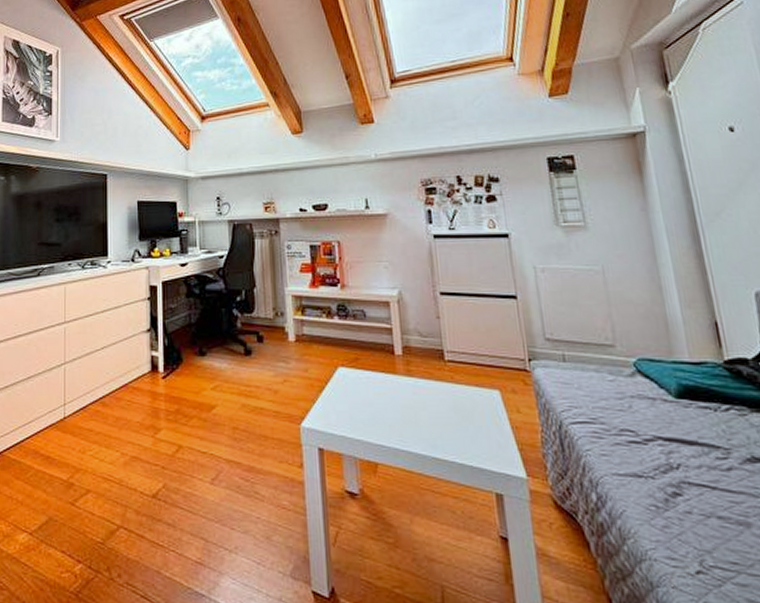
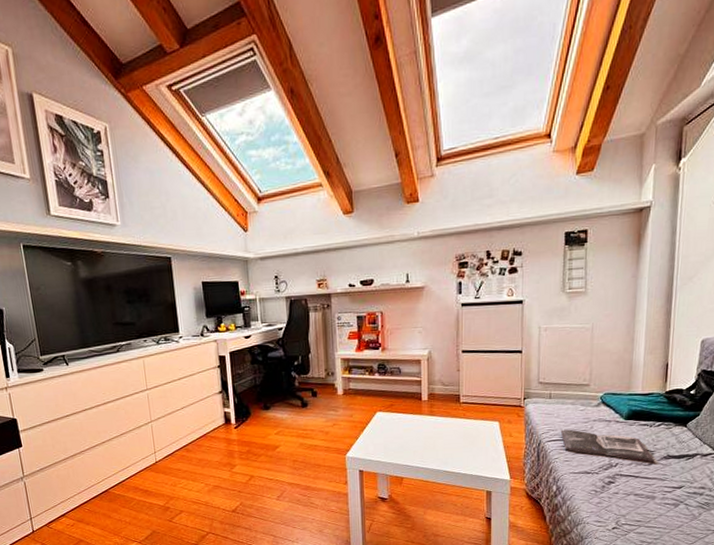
magazine: none [586,407,736,467] -> present [560,429,655,463]

